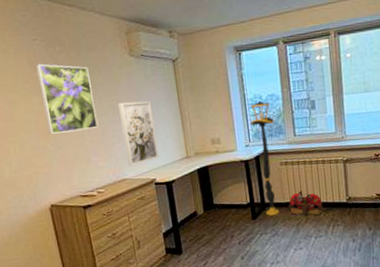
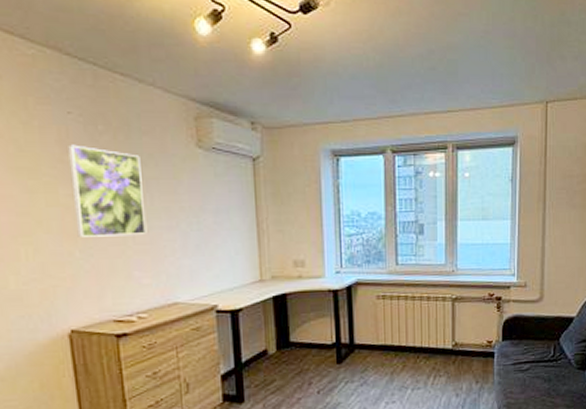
wall art: present [118,100,159,167] -> none [177,204,225,287]
floor lamp: present [250,101,280,216] -> none [343,219,373,360]
backpack: present [287,191,323,216] -> none [381,331,424,363]

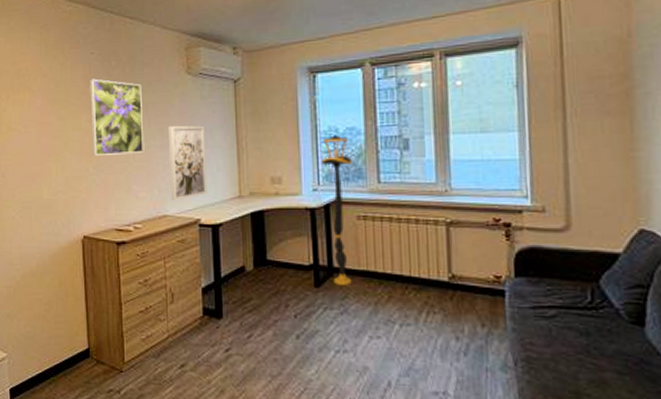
wall art: none [177,204,225,287] -> present [169,125,207,201]
floor lamp: none [343,219,373,360] -> present [320,135,352,285]

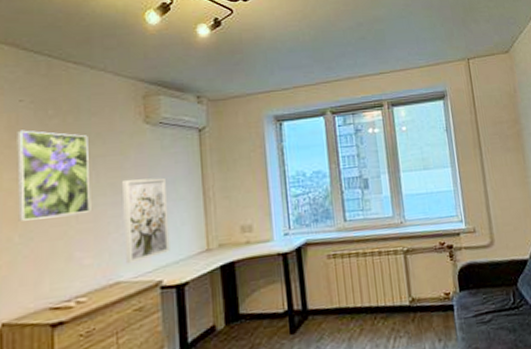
floor lamp: present [320,135,352,285] -> none [290,179,327,328]

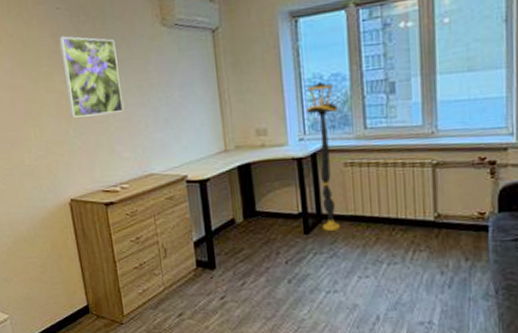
wall art: present [123,177,170,264] -> none [147,80,192,159]
floor lamp: none [290,179,327,328] -> present [305,82,341,231]

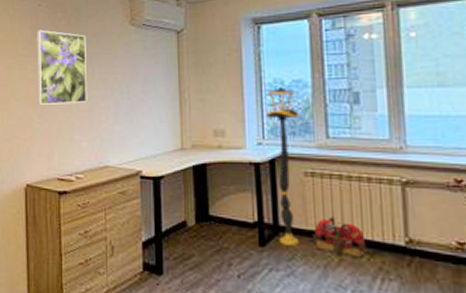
backpack: none [351,201,401,235] -> present [311,217,367,258]

